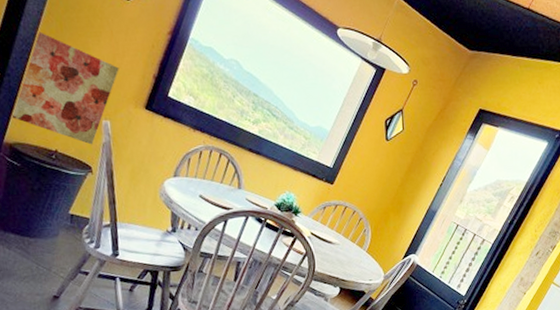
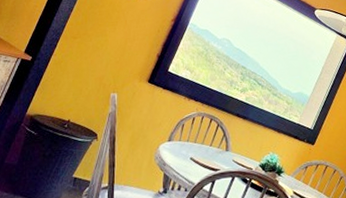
wall art: present [12,31,119,145] -> none [37,24,129,115]

